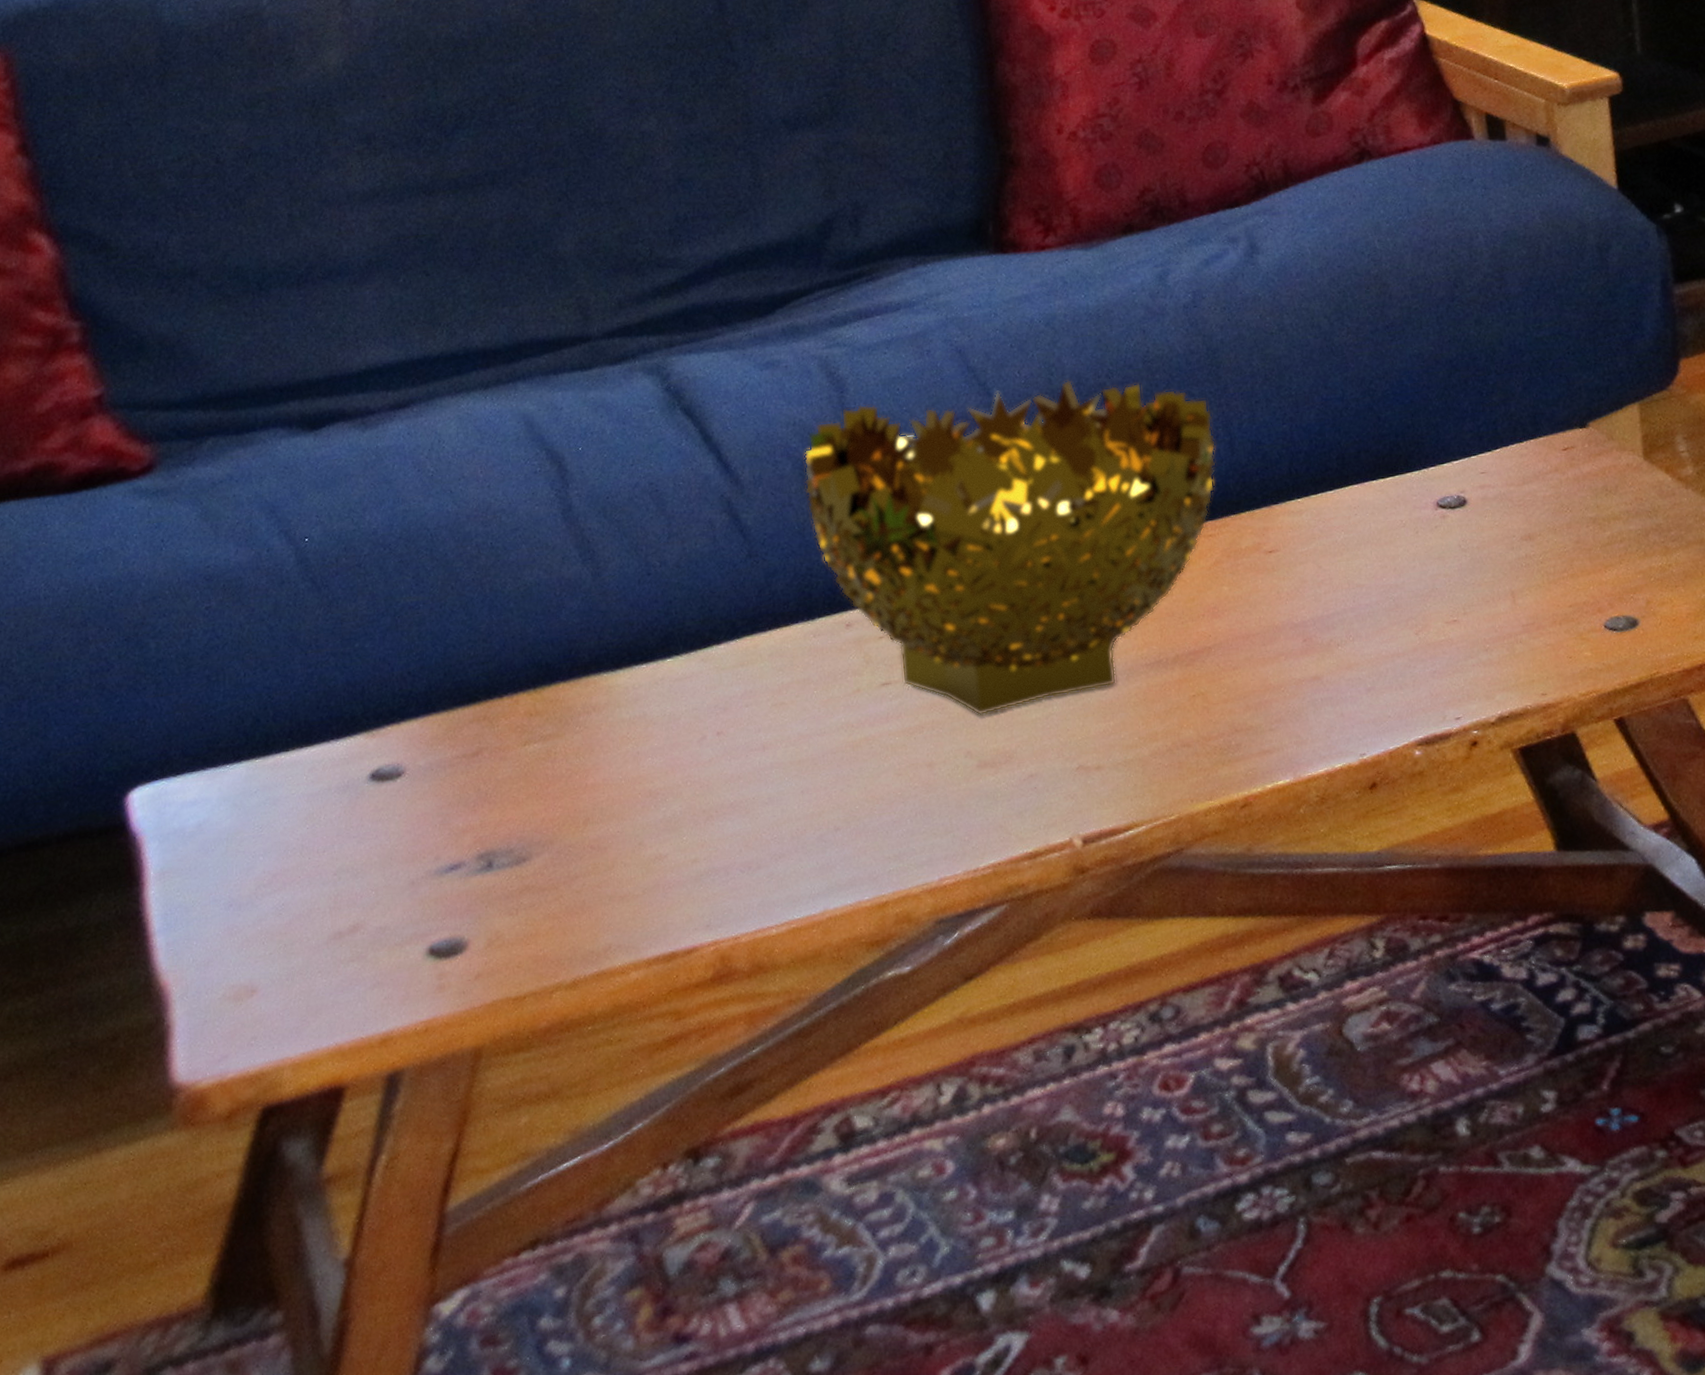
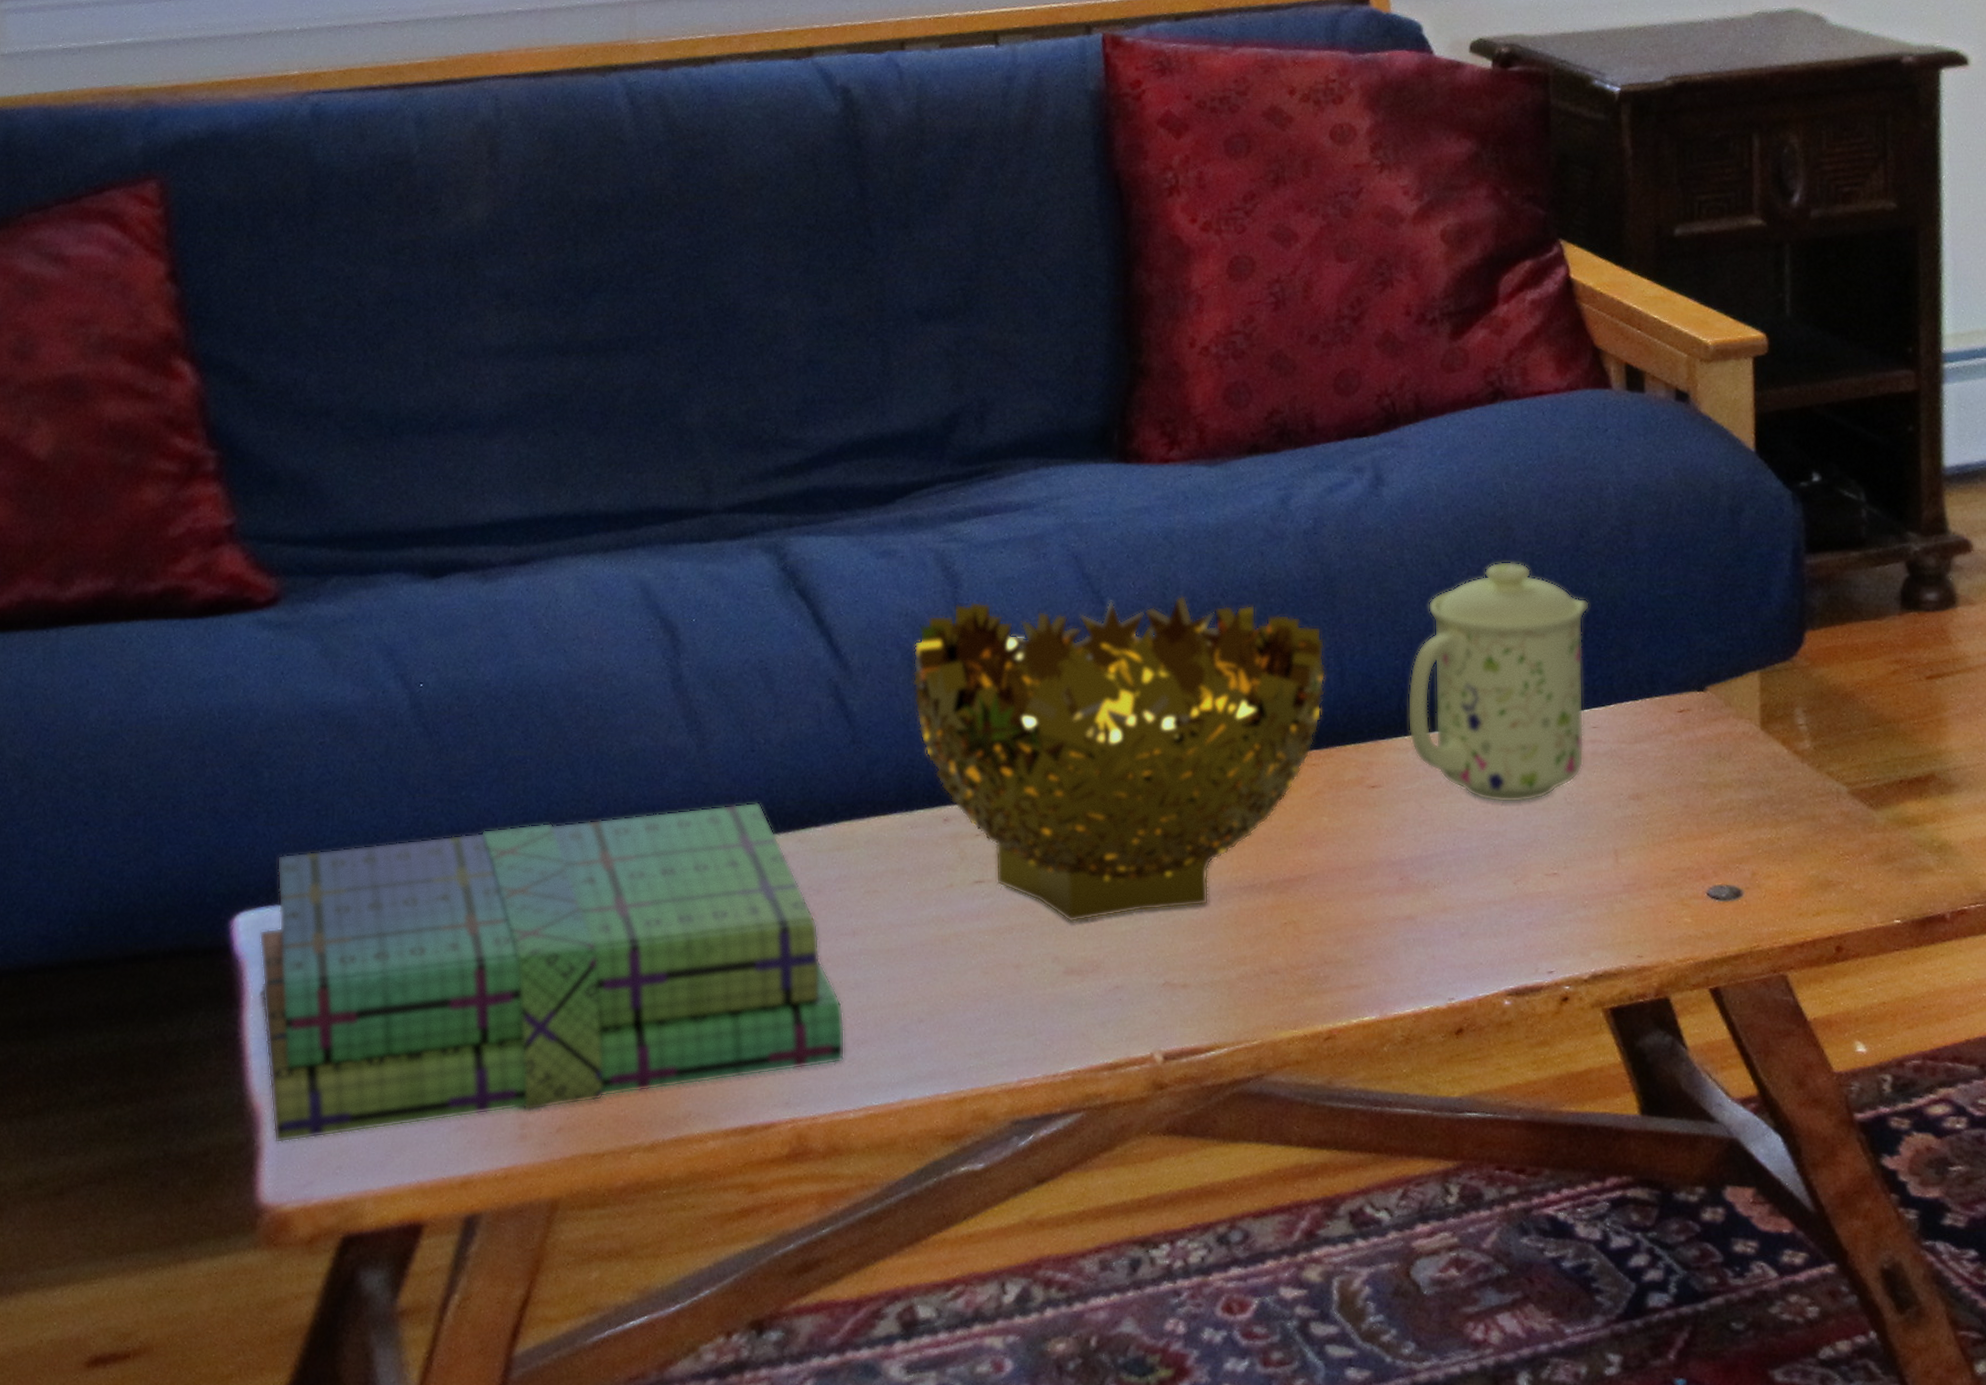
stack of books: none [156,625,763,1020] -> present [259,802,845,1144]
mug: none [1297,317,1475,556] -> present [1407,561,1590,803]

